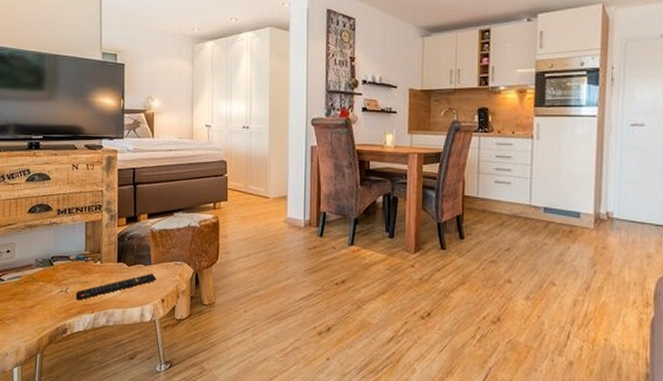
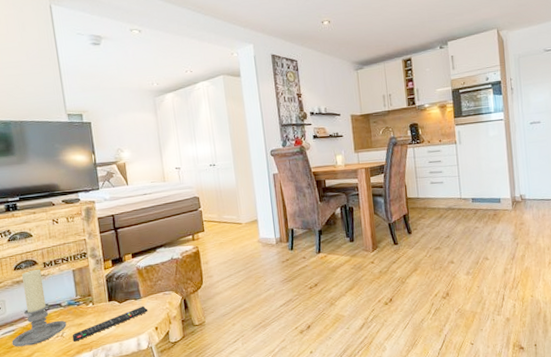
candle holder: none [16,215,72,296] -> present [11,269,67,347]

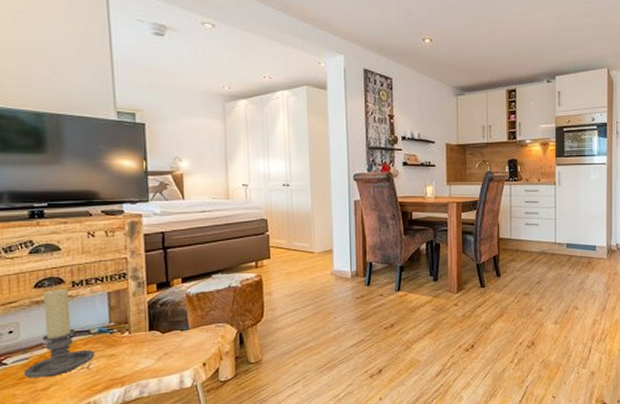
remote control: present [72,305,147,342] -> none [100,338,195,375]

